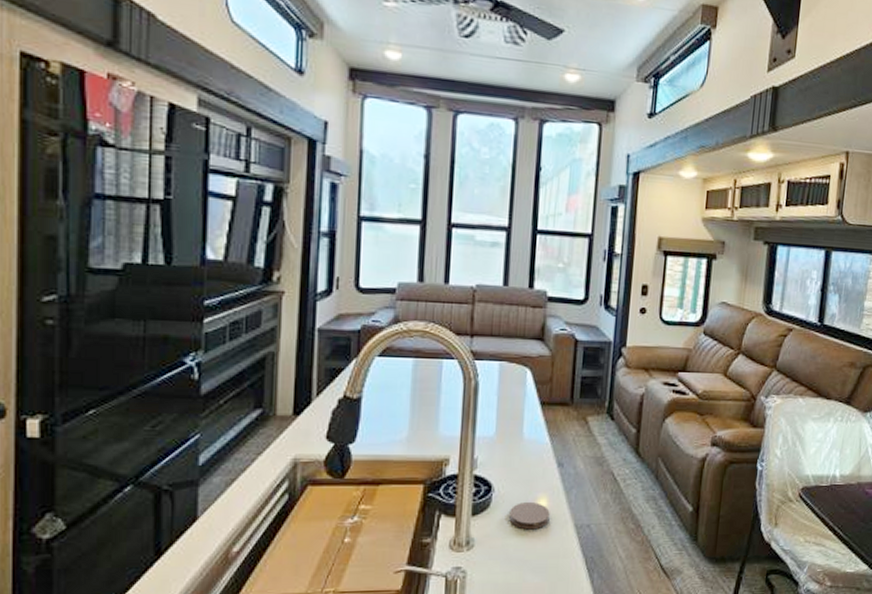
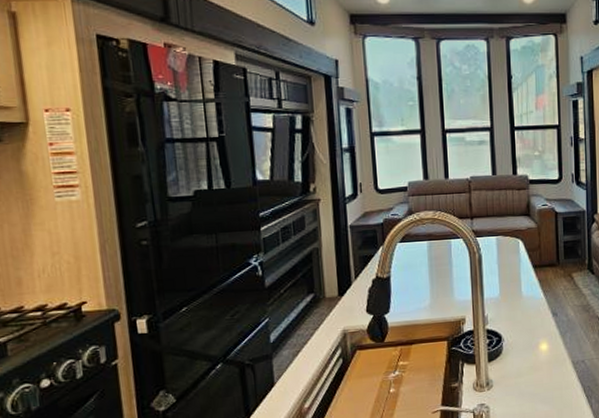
coaster: present [509,502,550,530] -> none [518,346,551,369]

